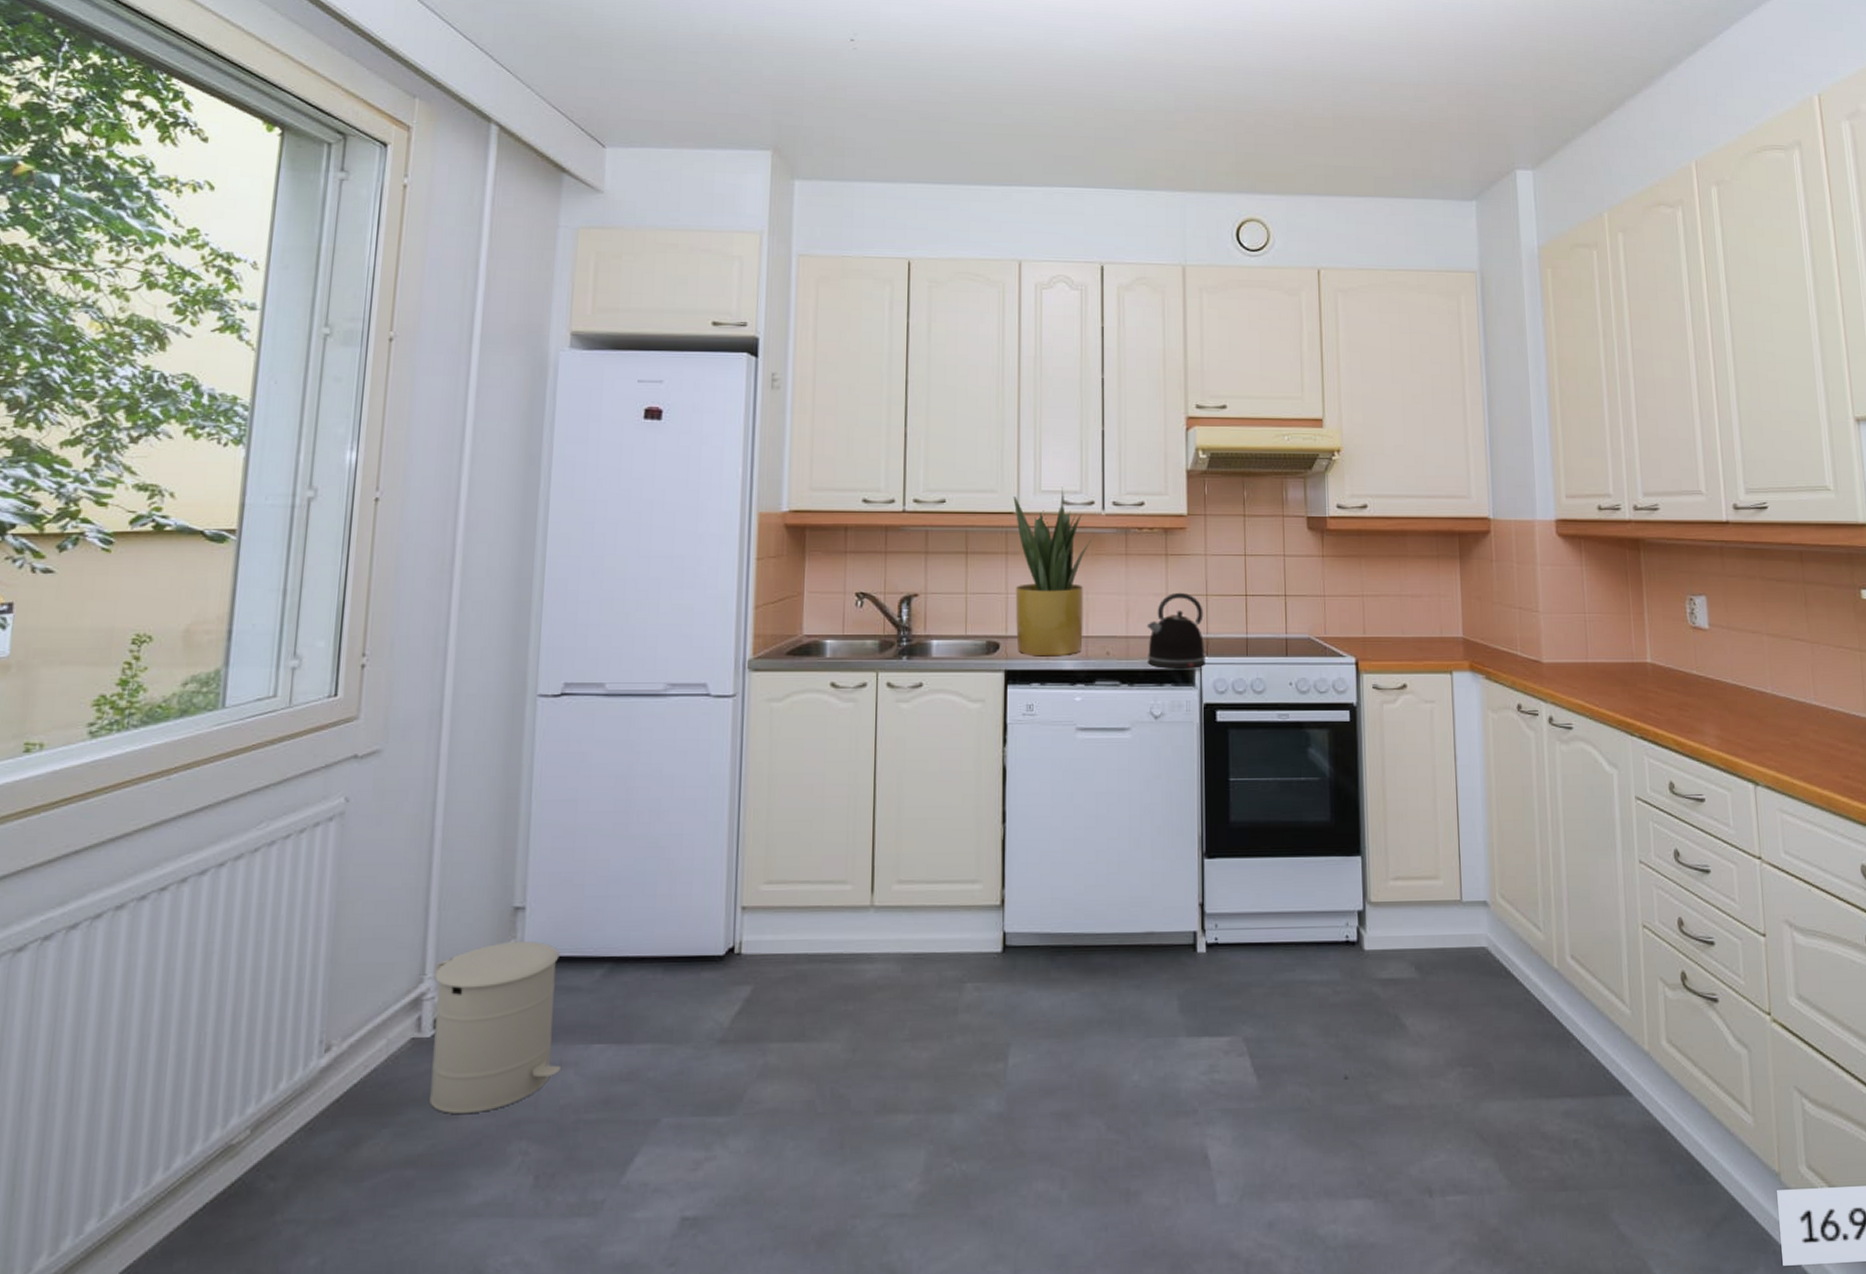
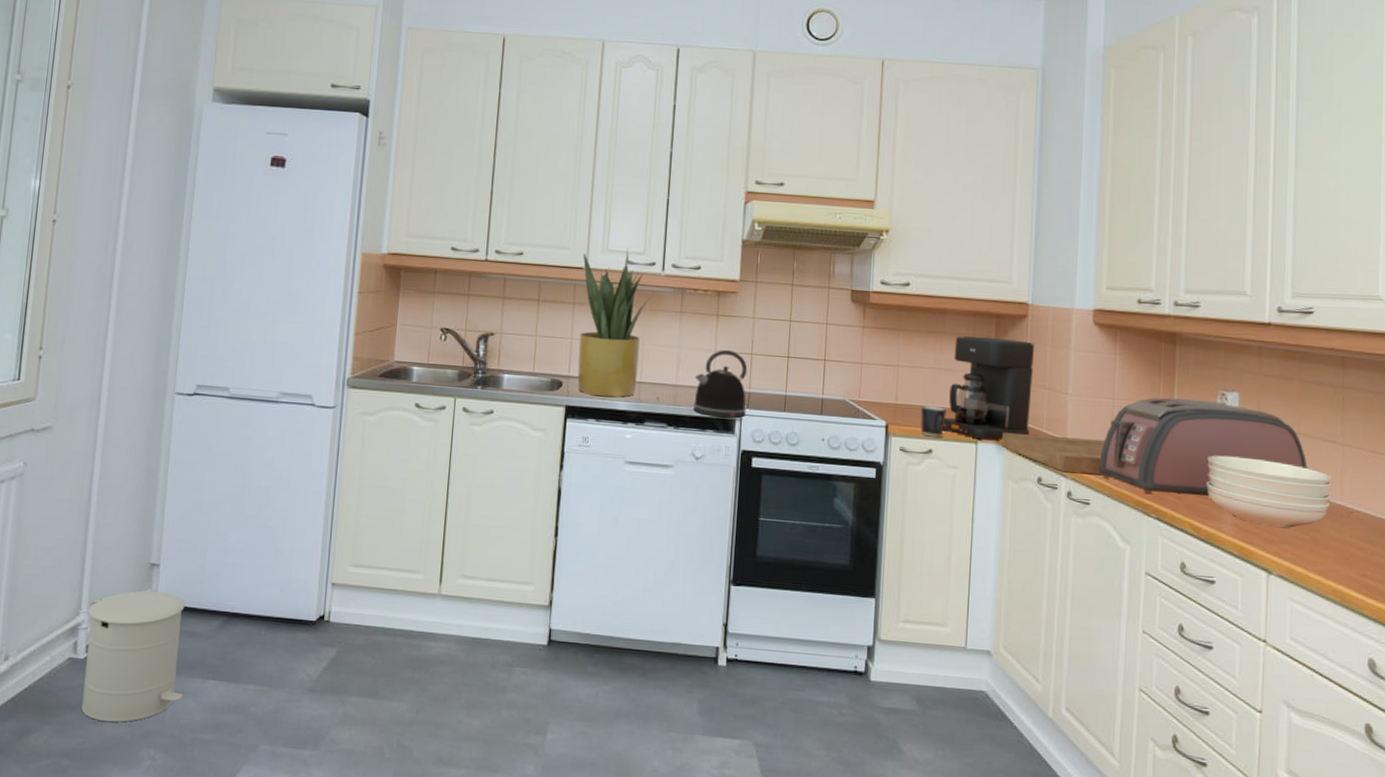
mug: none [1390,635,1417,670] -> present [920,405,946,438]
coffee maker: none [1415,557,1505,669] -> present [943,336,1034,440]
cutting board: none [1477,658,1583,697] -> present [1002,433,1105,476]
toaster: none [1577,607,1780,712] -> present [1098,397,1308,496]
bowl: none [1683,664,1806,735] -> present [1206,455,1332,529]

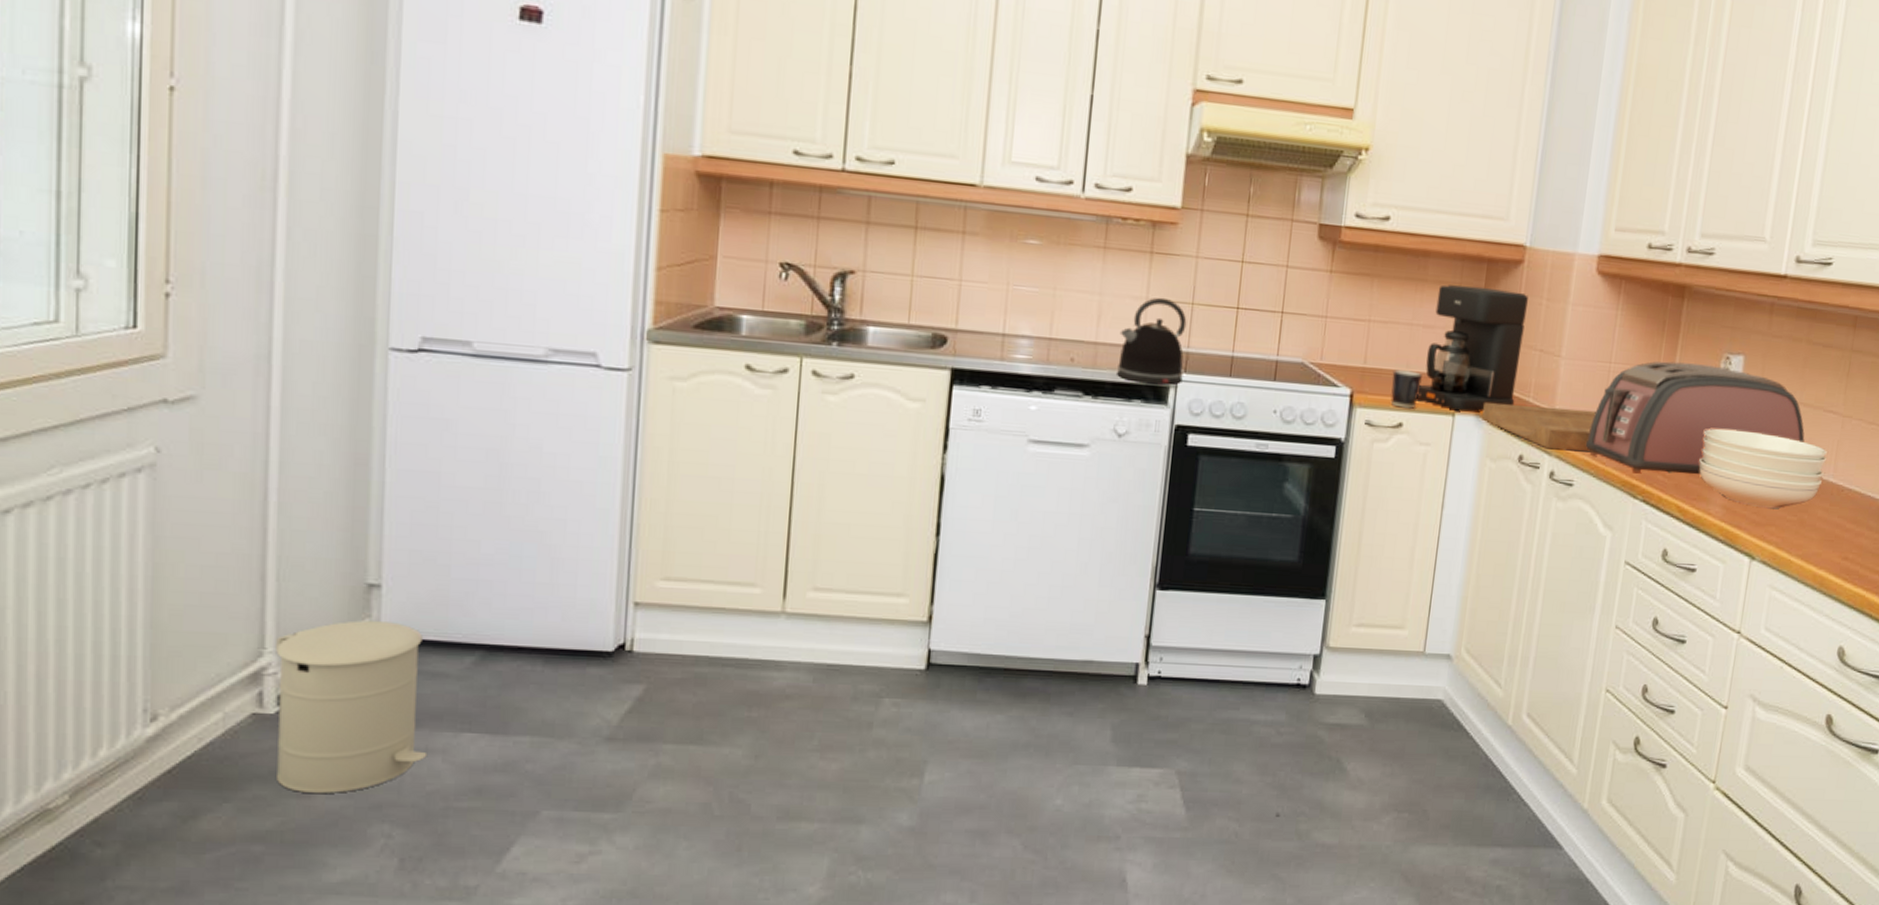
planter: present [577,247,654,398] -> none [967,159,1070,359]

